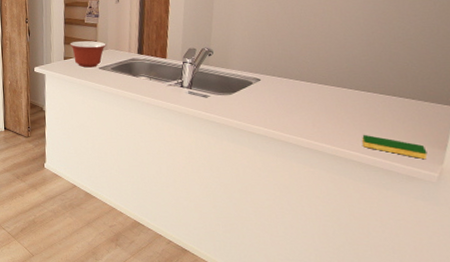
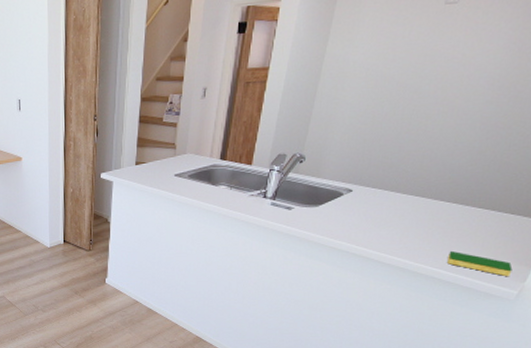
mixing bowl: present [69,40,106,68] -> none [143,142,185,174]

